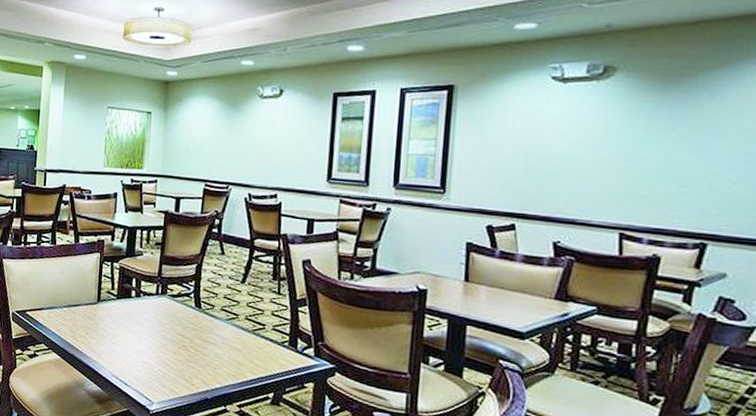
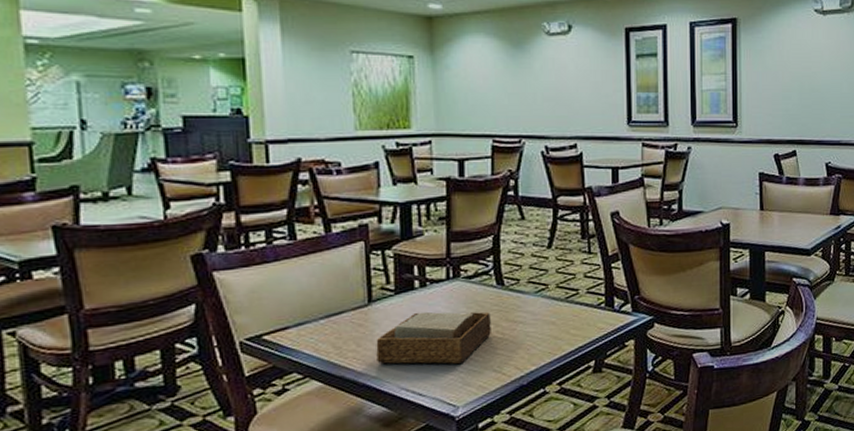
napkin holder: none [98,316,187,367] -> present [376,311,491,364]

